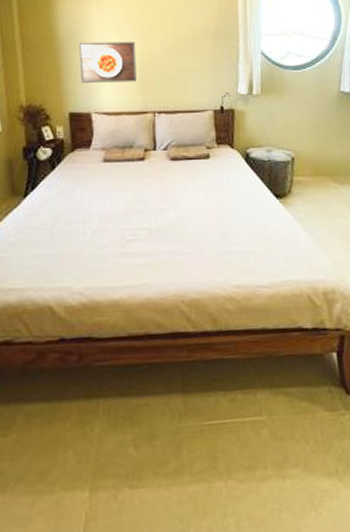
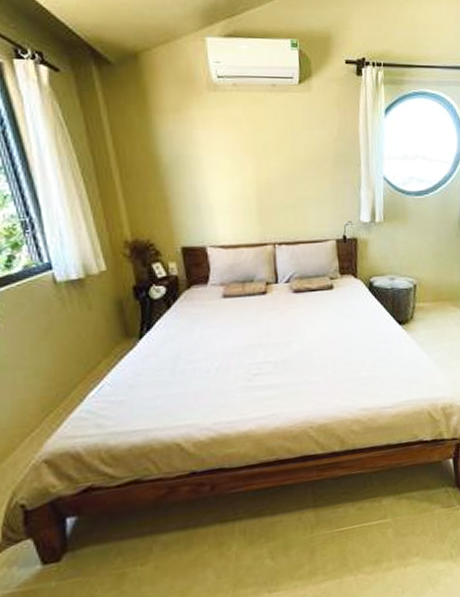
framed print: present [78,42,136,83] -> none [185,167,253,214]

